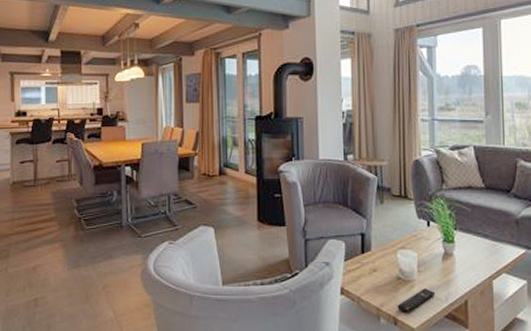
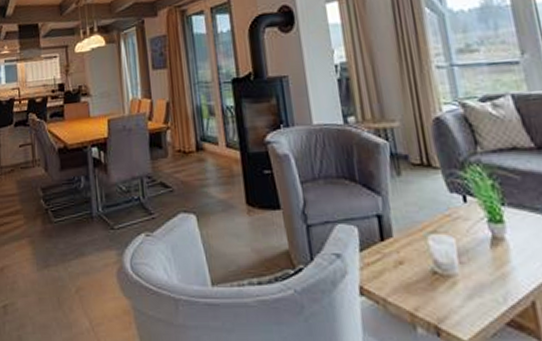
remote control: present [397,288,436,313] -> none [437,286,489,319]

